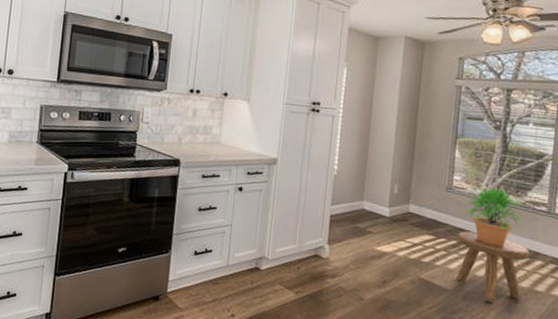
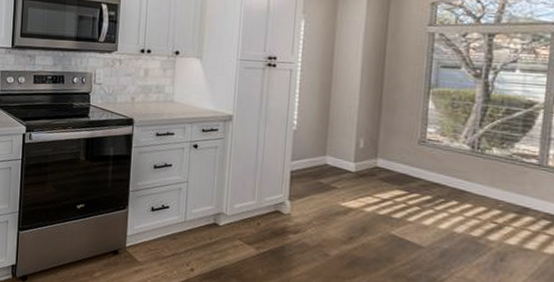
stool: present [456,231,530,303] -> none [432,185,518,261]
potted plant: present [464,187,523,246] -> none [440,139,509,202]

